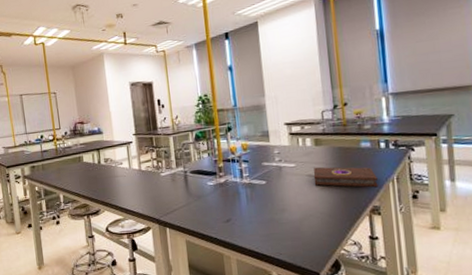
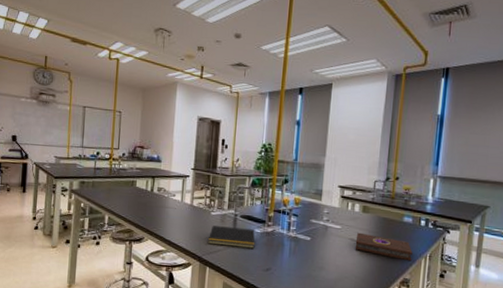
notepad: none [163,183,211,205] -> present [208,225,255,249]

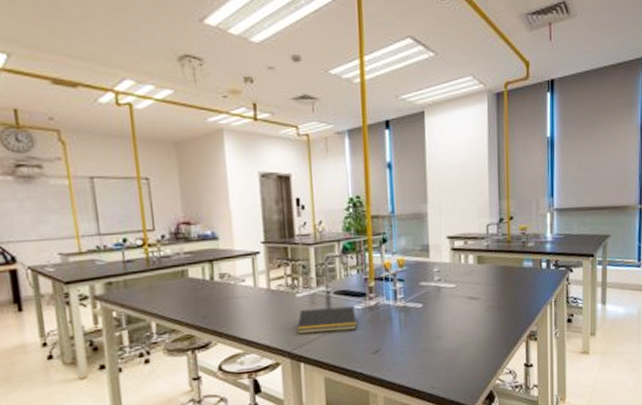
book: present [355,232,413,262] -> none [473,287,537,312]

